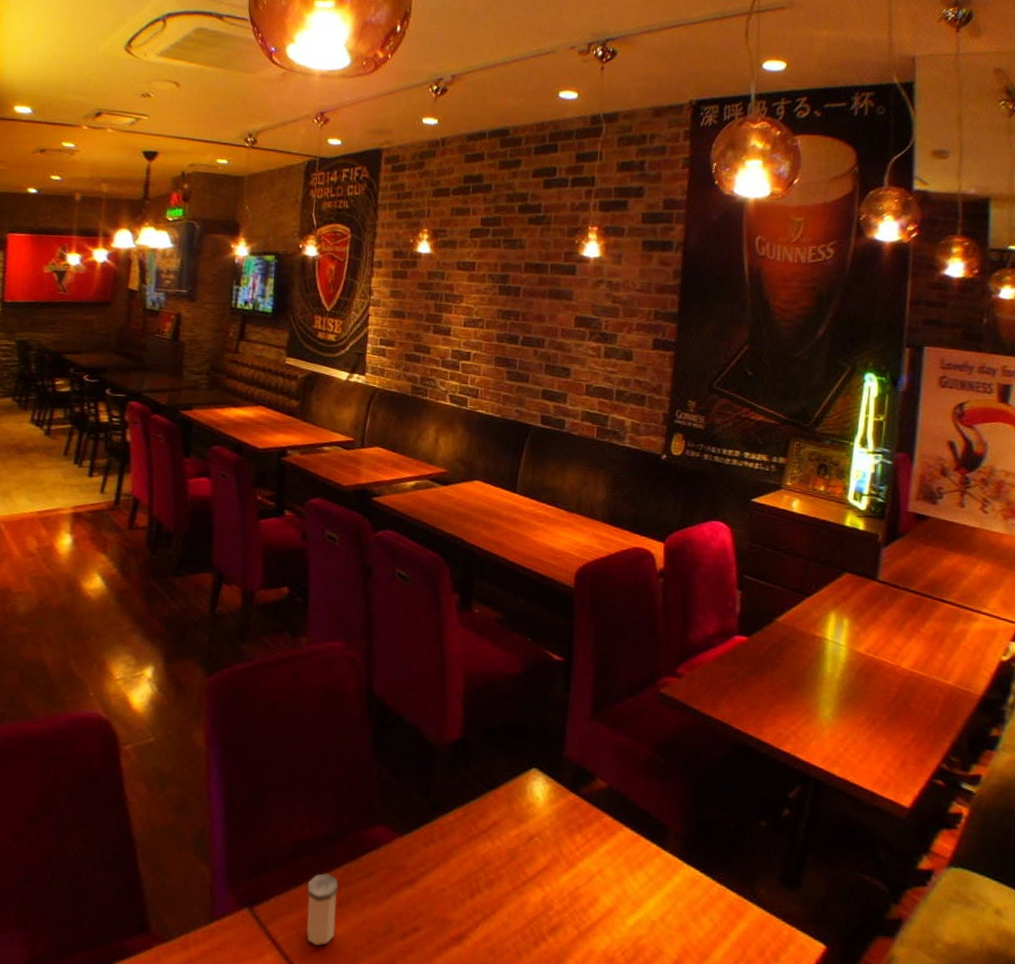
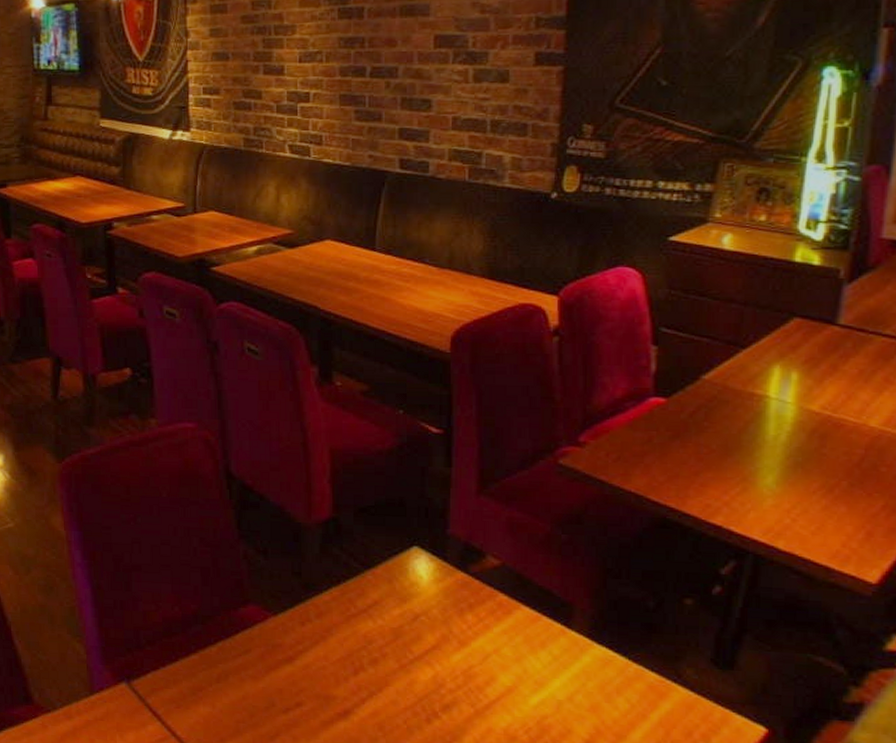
salt shaker: present [306,873,339,946] -> none [182,651,215,719]

